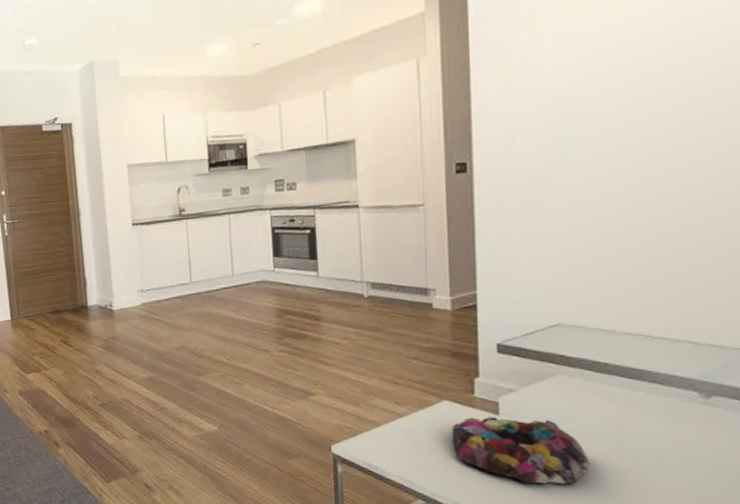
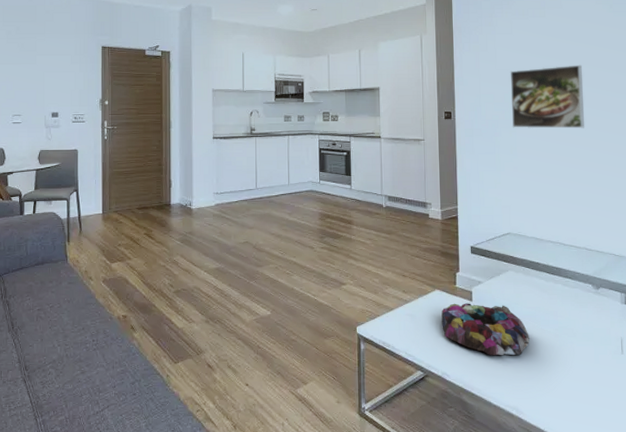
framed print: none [564,69,695,177] -> present [510,65,584,129]

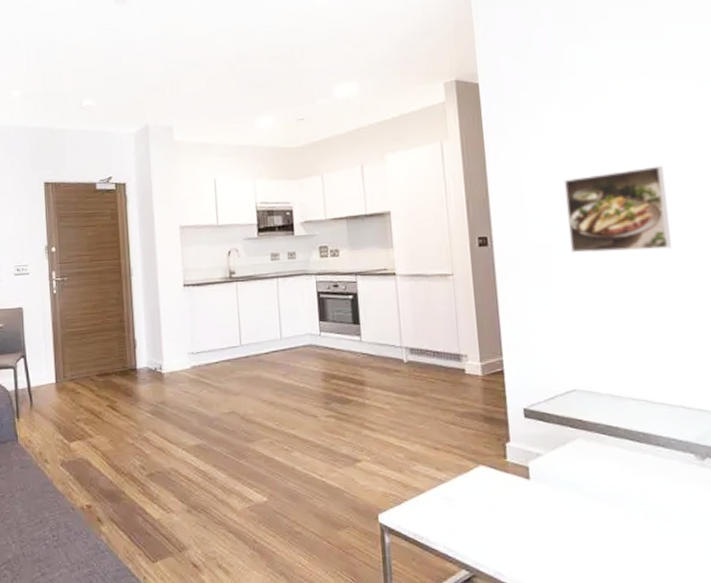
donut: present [441,303,530,356] -> none [489,482,612,550]

